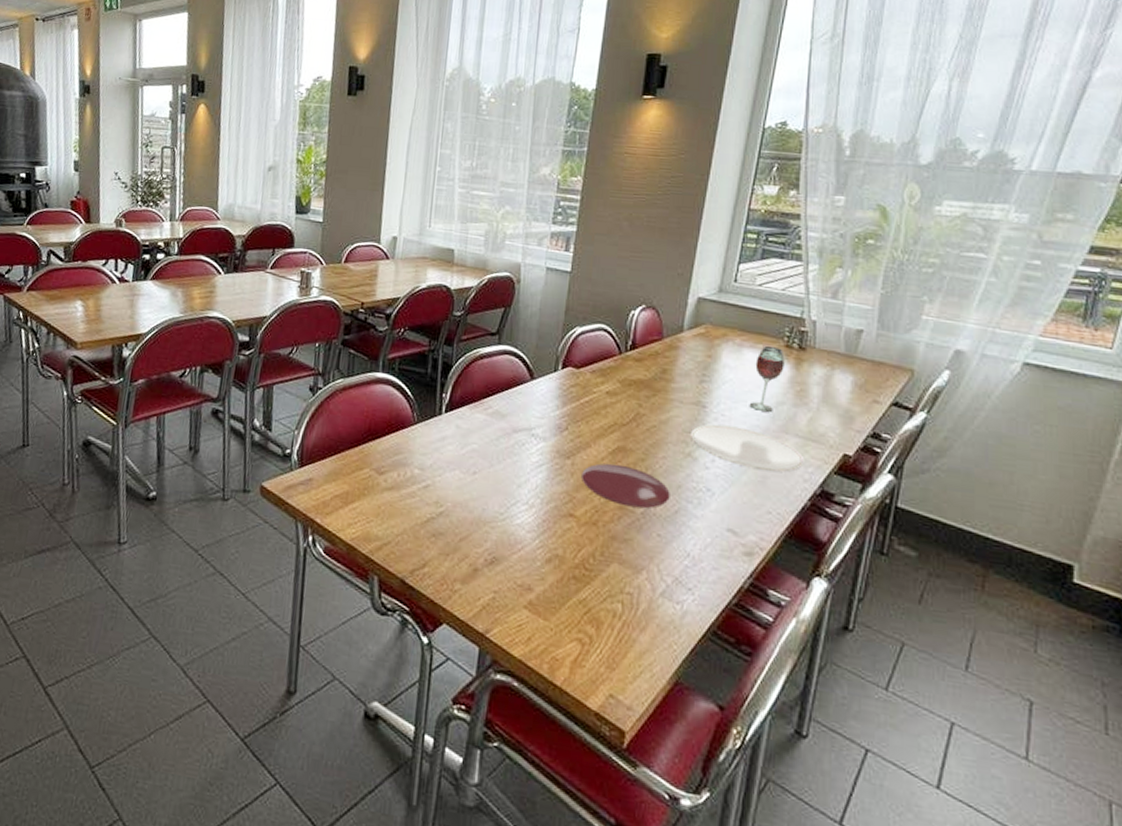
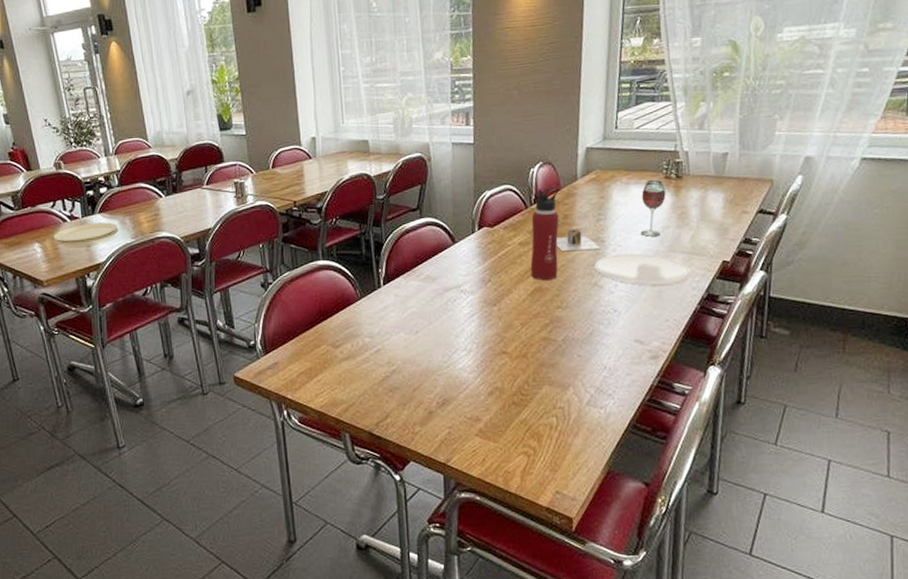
plate: none [98,289,169,314] -> present [53,222,119,248]
plate: present [582,463,670,509] -> none [508,302,584,337]
water bottle: none [615,334,661,441] -> present [530,186,560,281]
napkin holder: none [648,385,700,415] -> present [555,227,600,251]

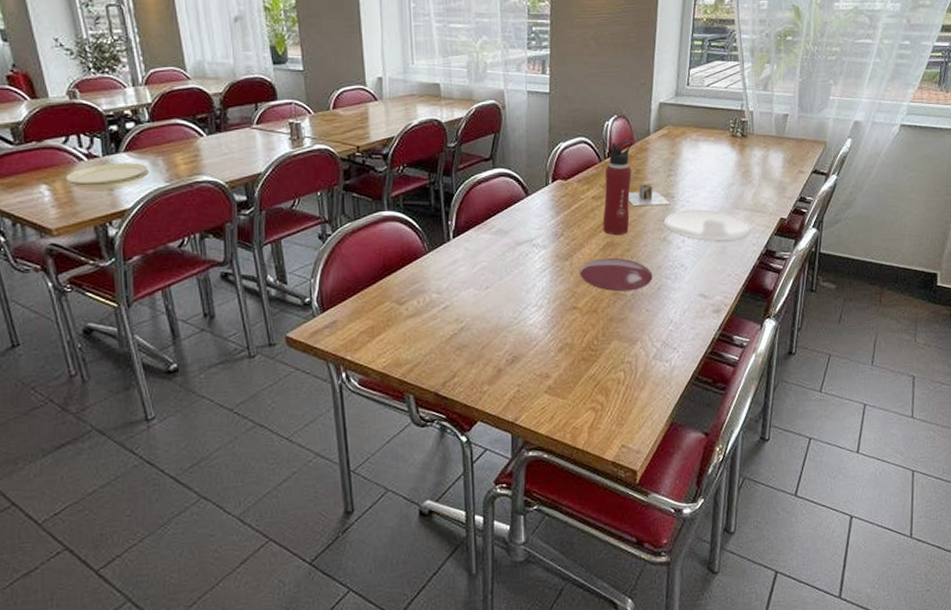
plate: none [508,302,584,337] -> present [580,257,653,292]
wineglass: present [640,180,666,237] -> none [707,138,732,193]

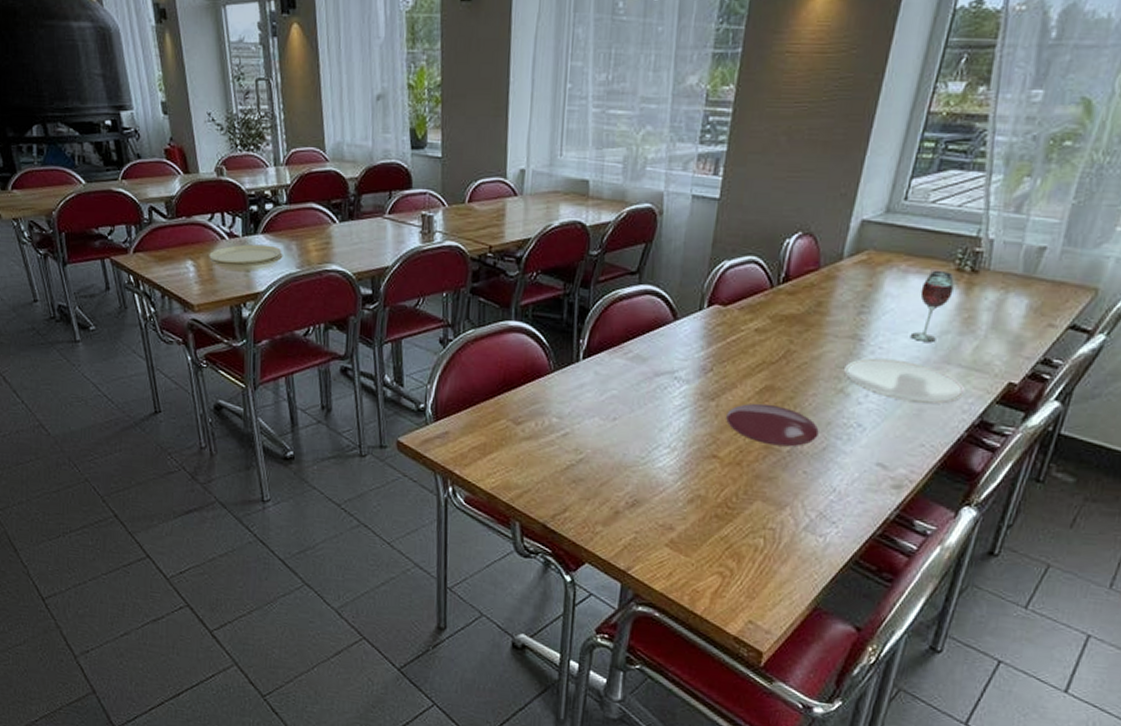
water bottle: present [602,141,633,236] -> none [763,264,818,379]
napkin holder: present [627,182,670,206] -> none [800,319,856,348]
wineglass: none [707,138,732,193] -> present [910,271,954,342]

